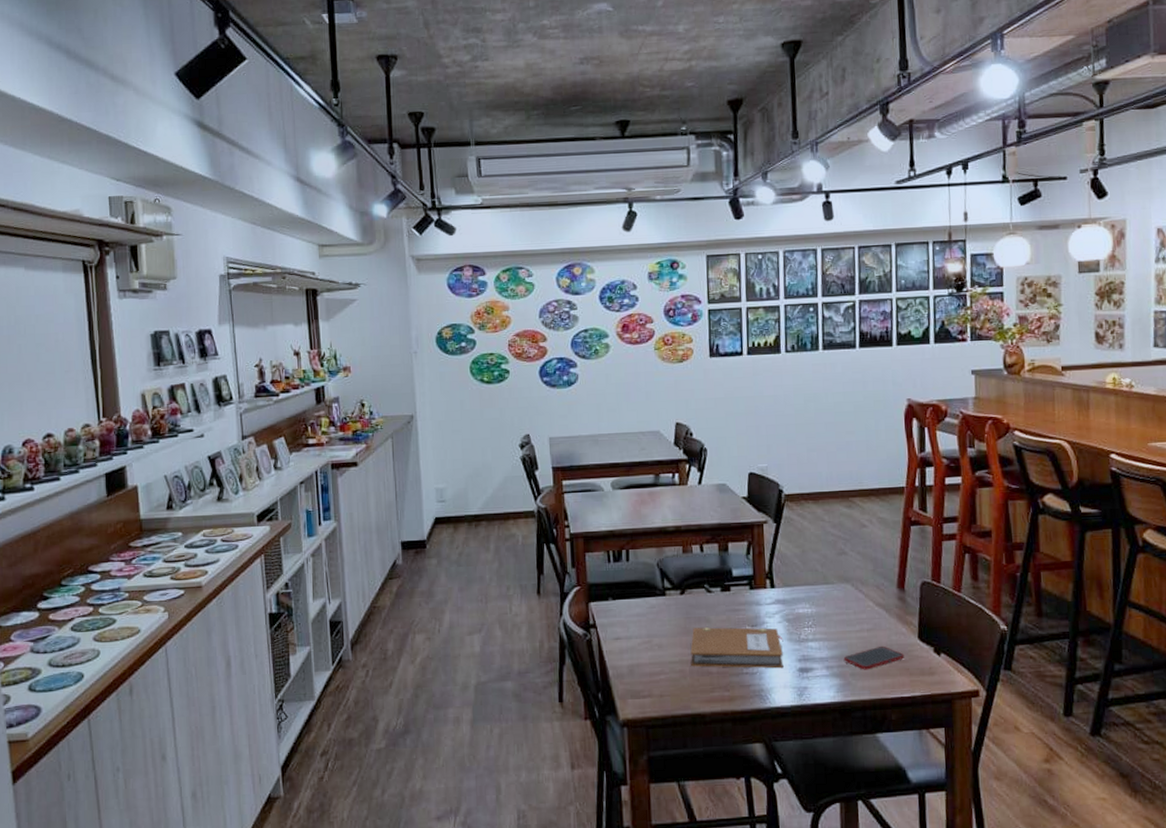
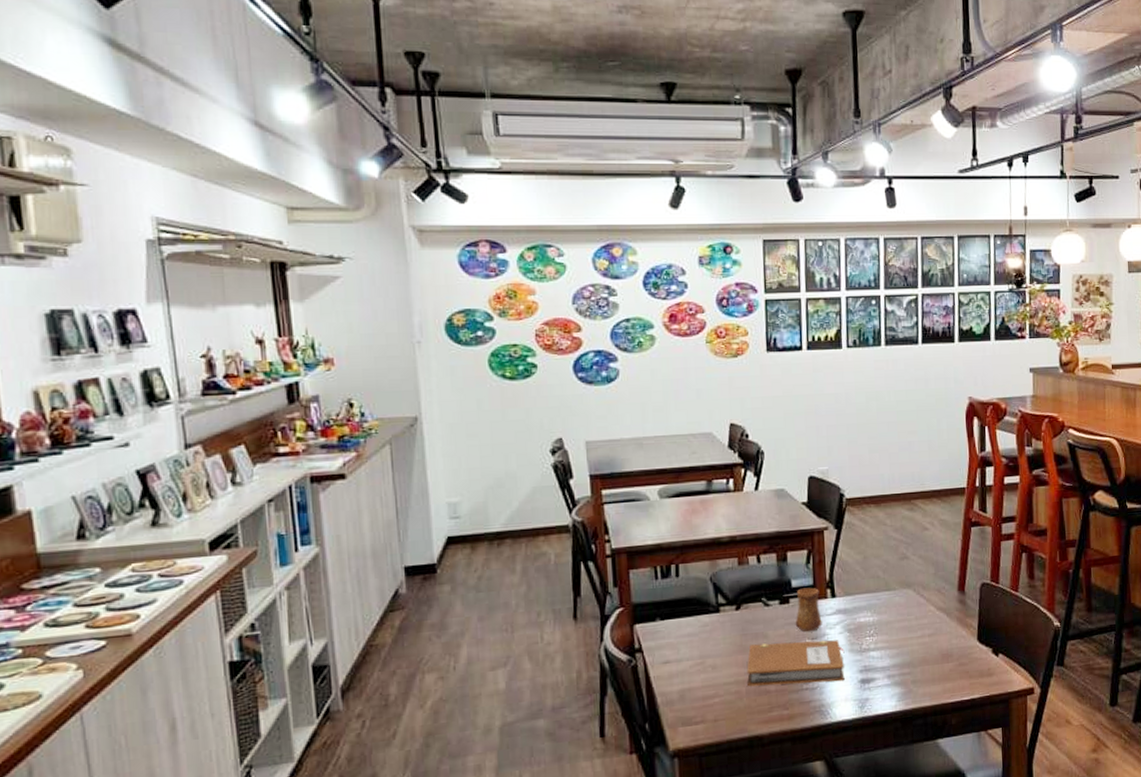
cup: none [735,577,762,620] -> present [795,587,822,632]
cell phone: present [843,645,905,670] -> none [905,650,965,677]

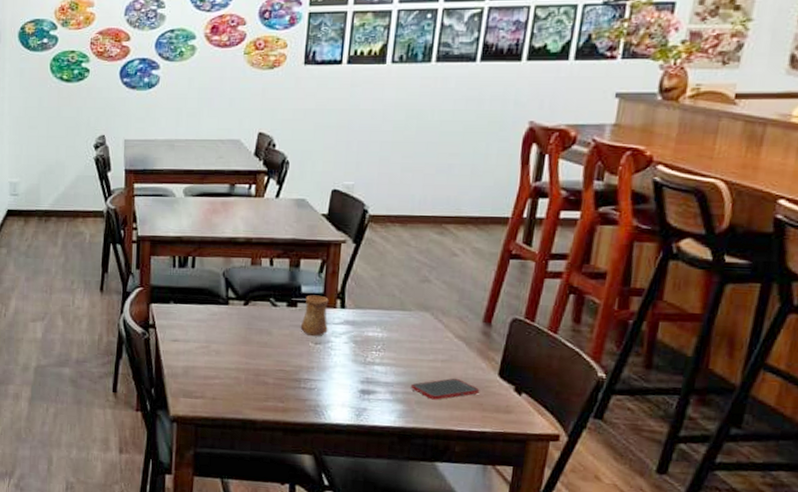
notebook: present [747,640,845,687] -> none [247,339,348,388]
cell phone: none [905,650,965,677] -> present [410,378,480,400]

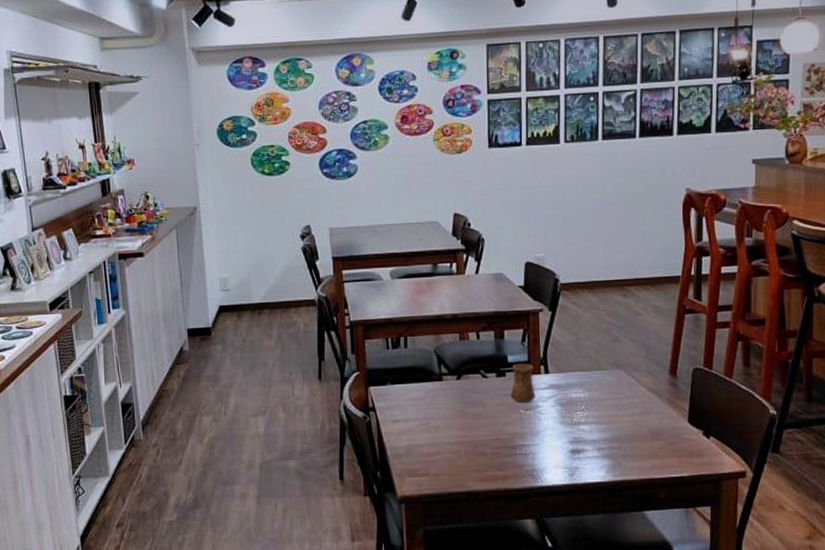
cell phone: present [410,378,480,400] -> none [614,429,674,452]

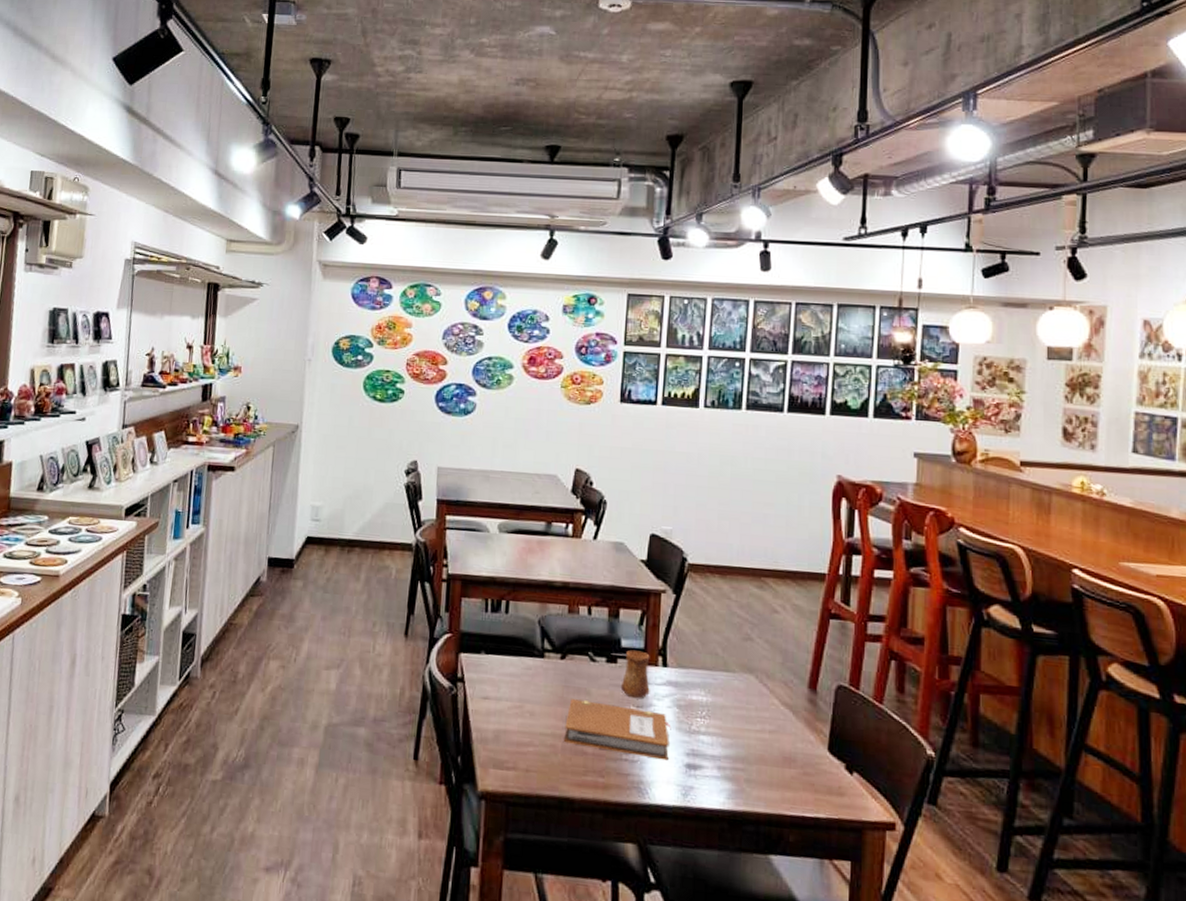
notebook: none [466,411,556,450] -> present [564,699,671,761]

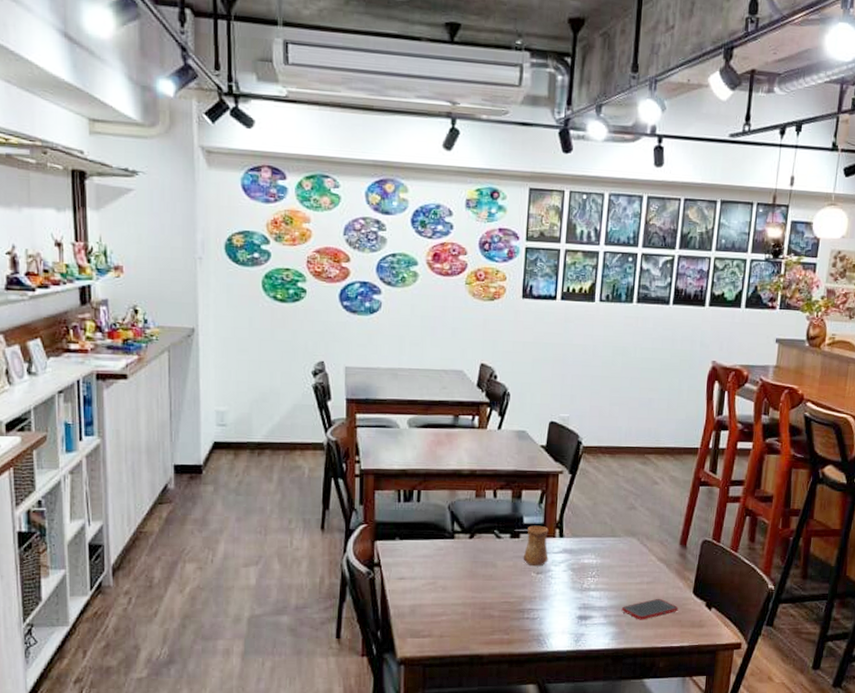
notebook: present [564,699,671,761] -> none [474,572,566,615]
cell phone: none [738,752,811,778] -> present [621,598,679,620]

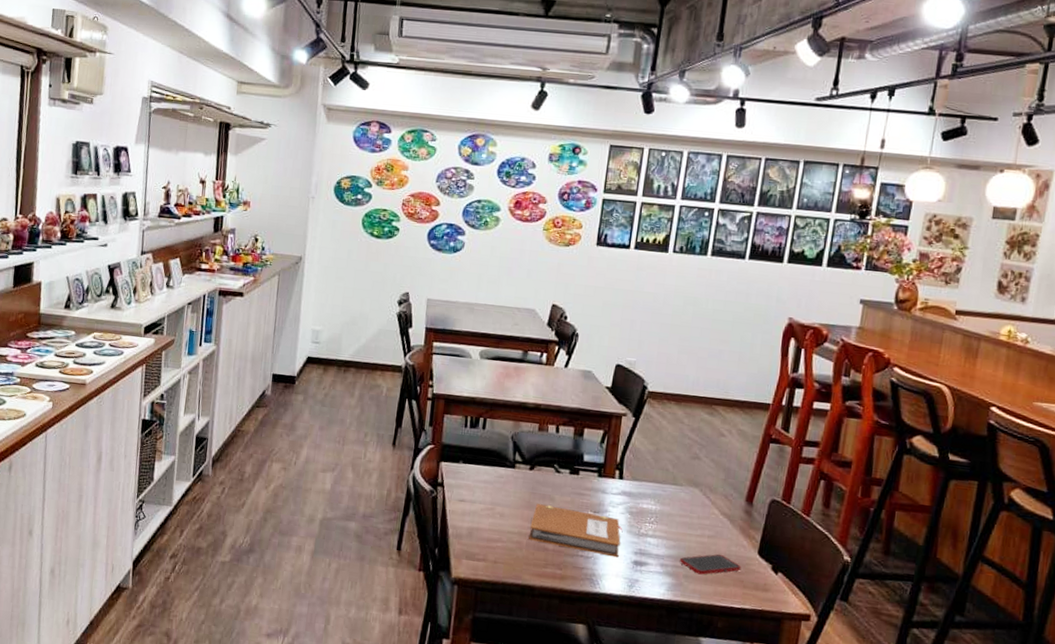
notebook: none [474,572,566,615] -> present [529,504,623,558]
cup: present [523,525,549,567] -> none [581,464,609,506]

